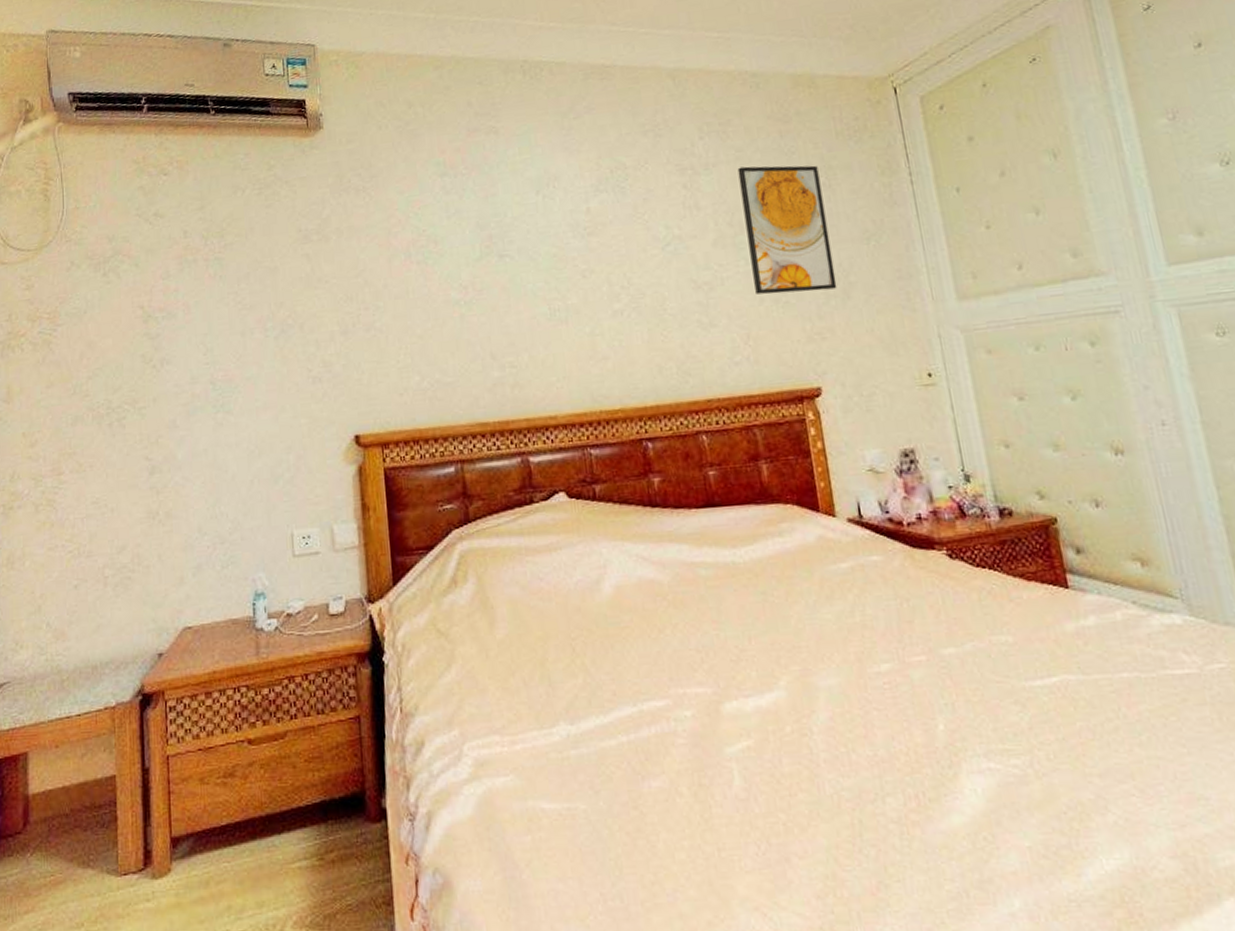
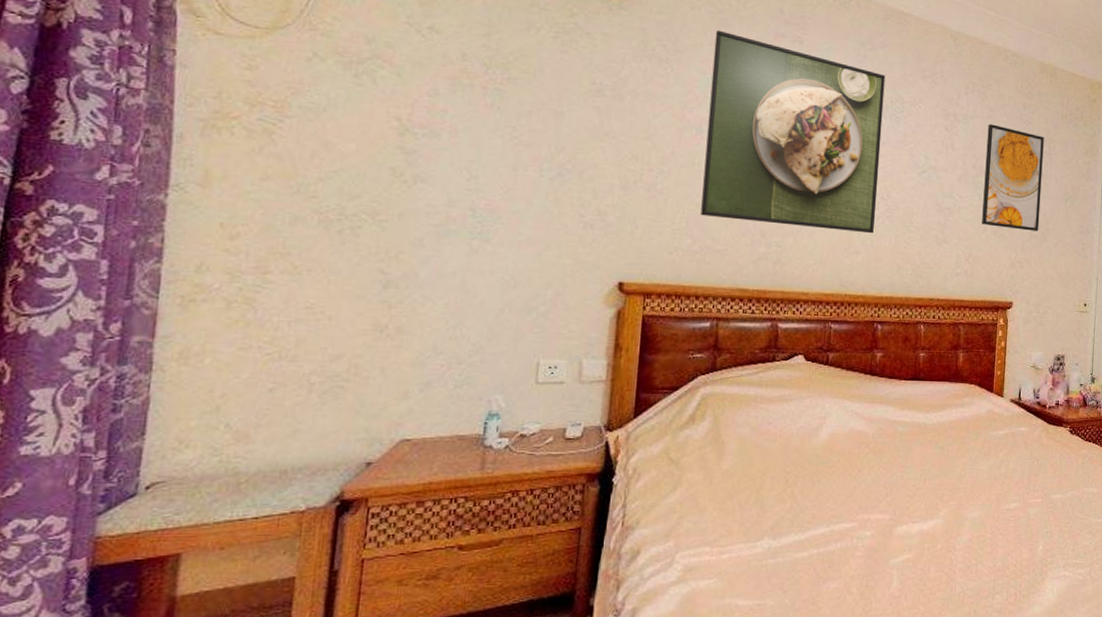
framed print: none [406,142,620,348] -> present [701,30,886,234]

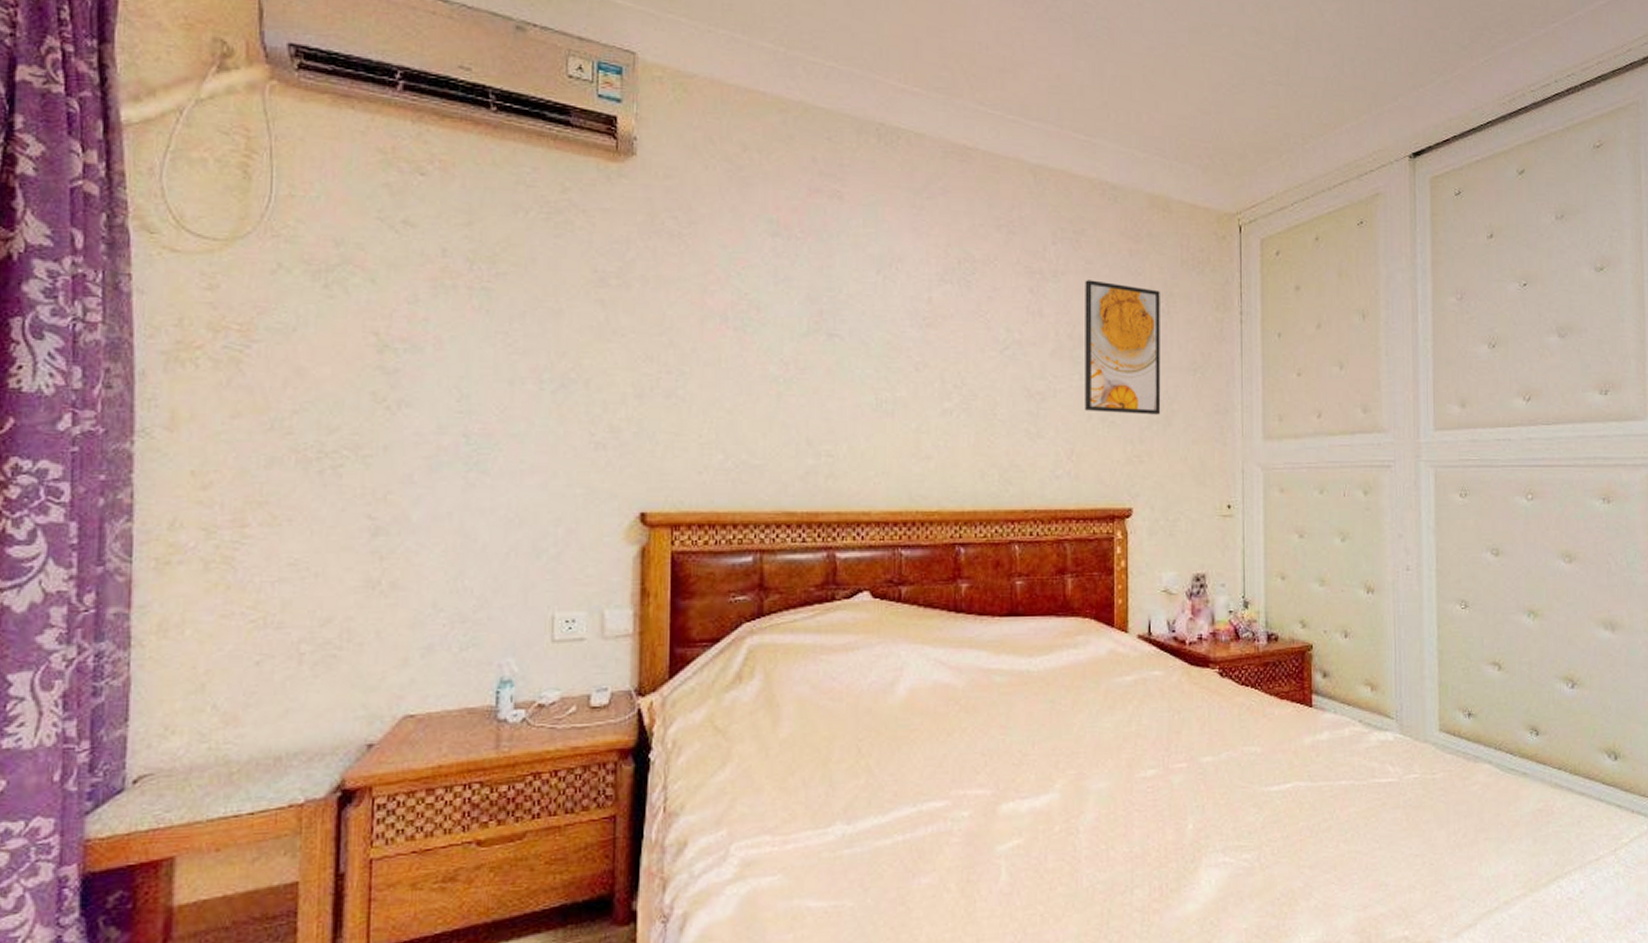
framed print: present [701,30,886,234] -> none [732,191,949,432]

